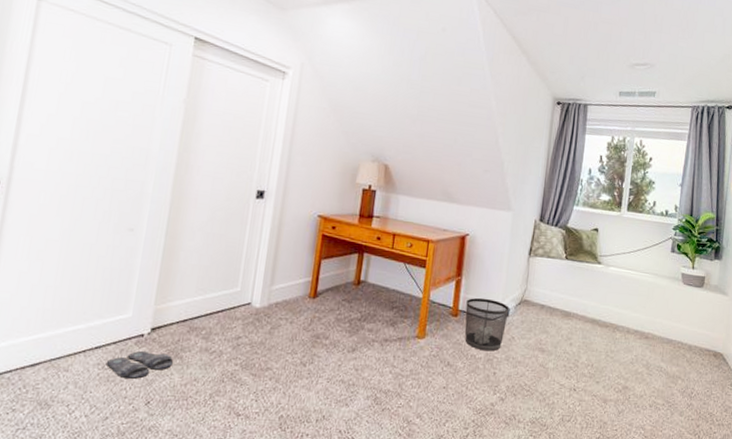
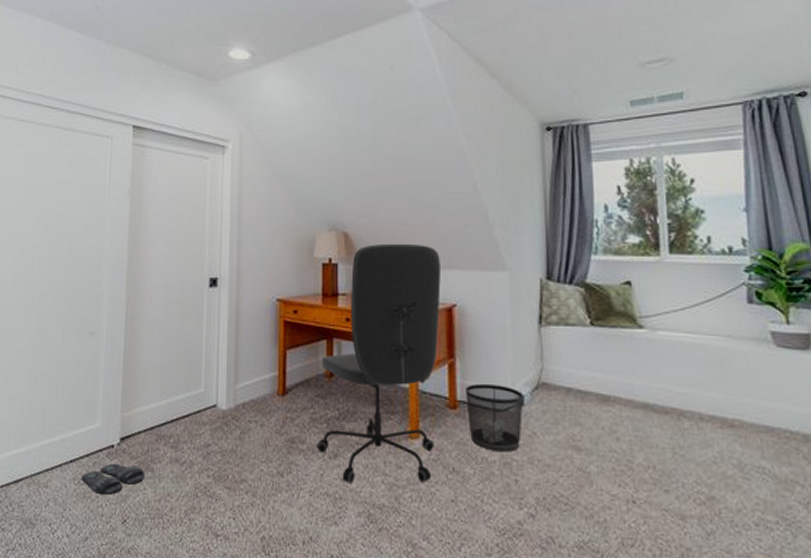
office chair: none [337,177,462,373] -> present [316,244,441,484]

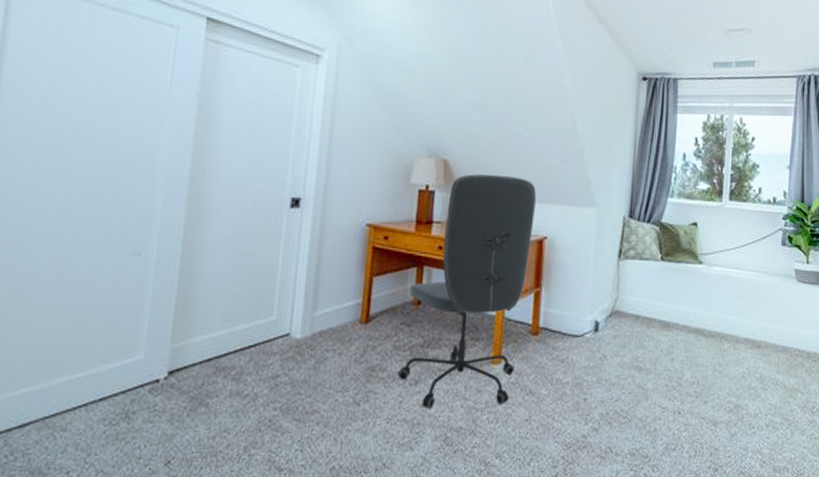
slippers: present [81,463,144,495] -> none [113,399,197,434]
waste bin: present [465,383,524,452] -> none [547,311,599,374]

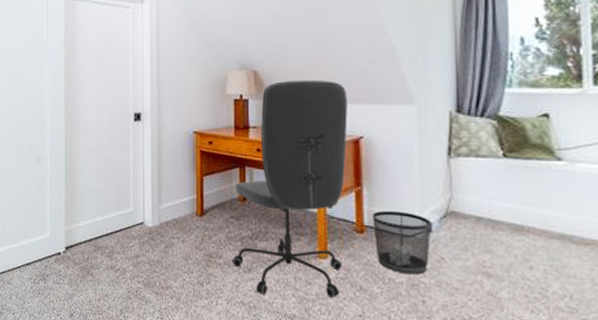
waste bin: none [547,311,599,374] -> present [373,210,431,275]

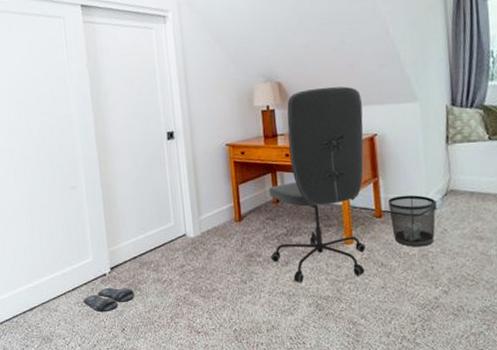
slippers: none [36,267,86,293] -> present [83,287,134,312]

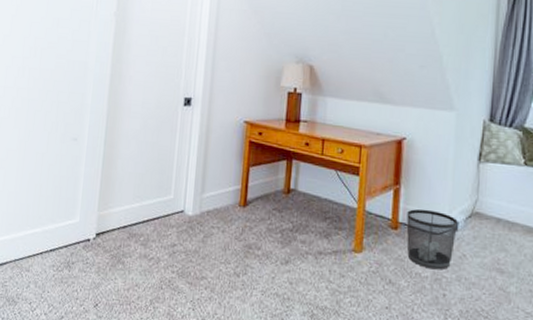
slippers: present [83,287,134,312] -> none [59,254,116,282]
office chair: present [268,86,366,283] -> none [270,78,395,291]

